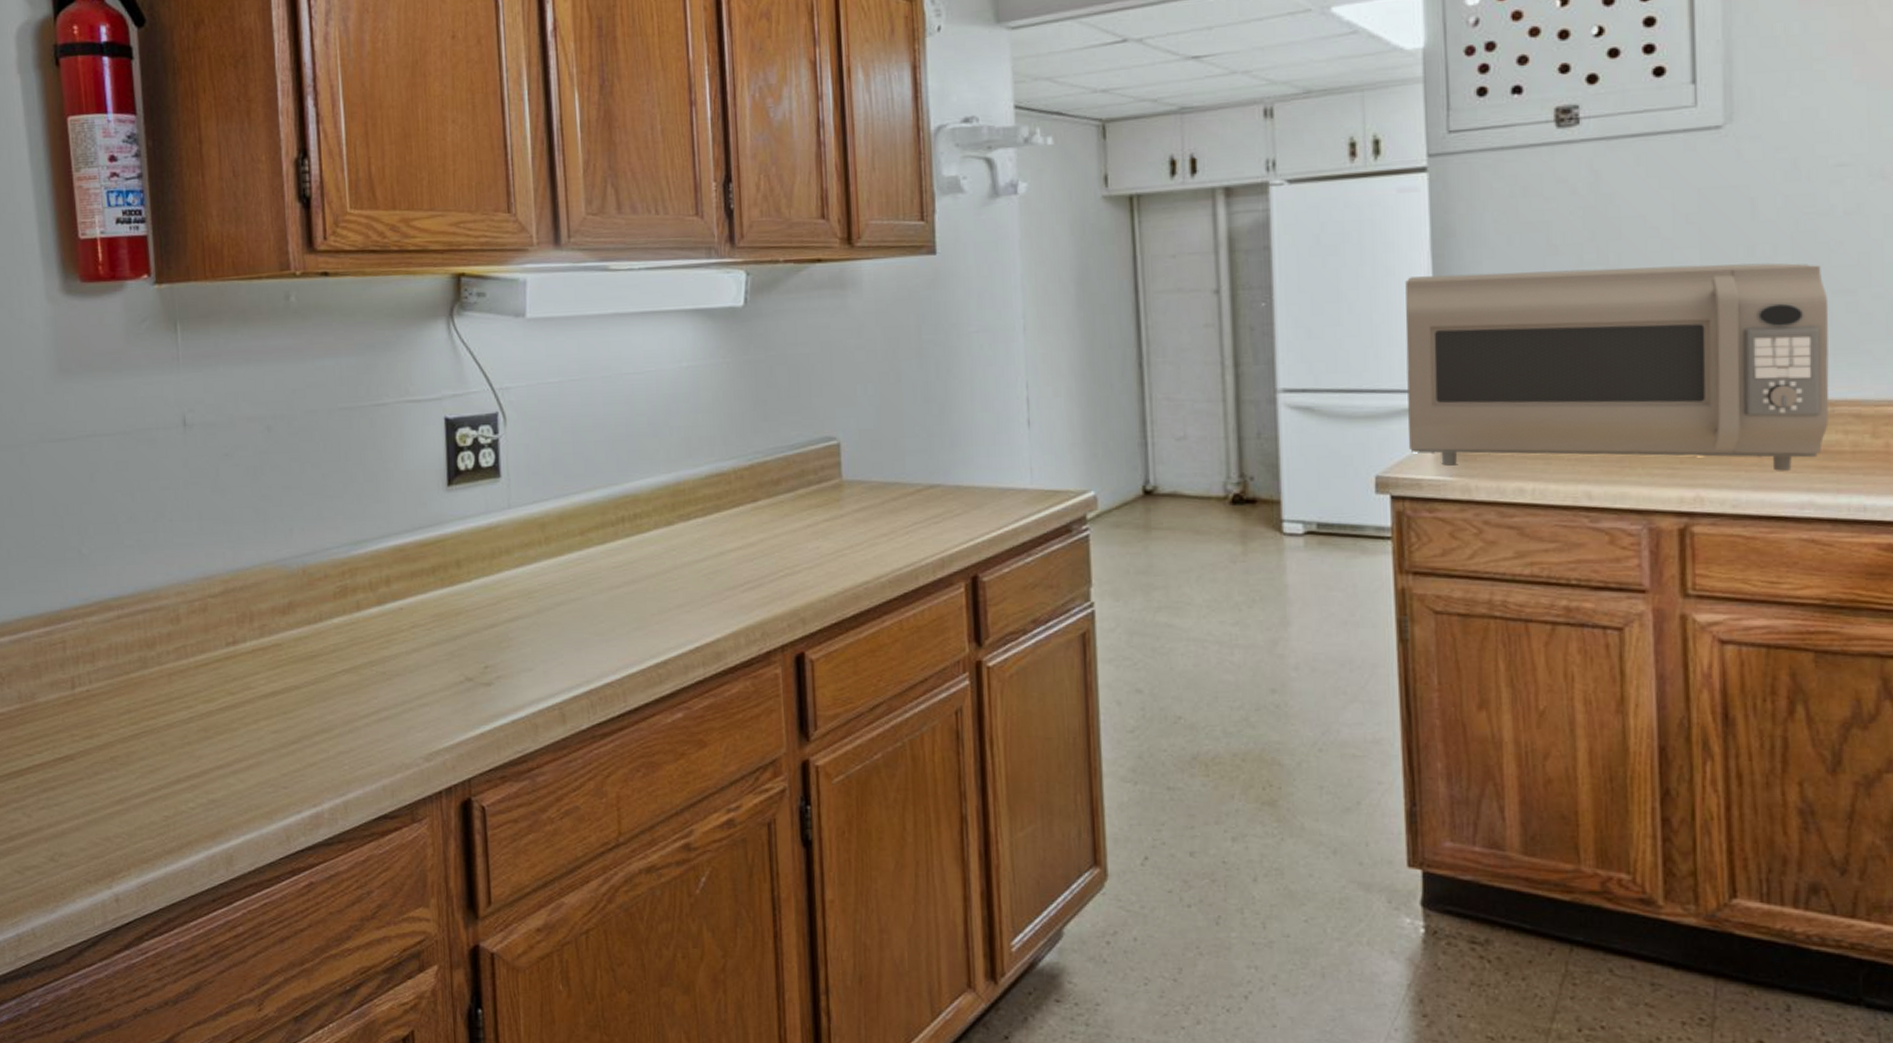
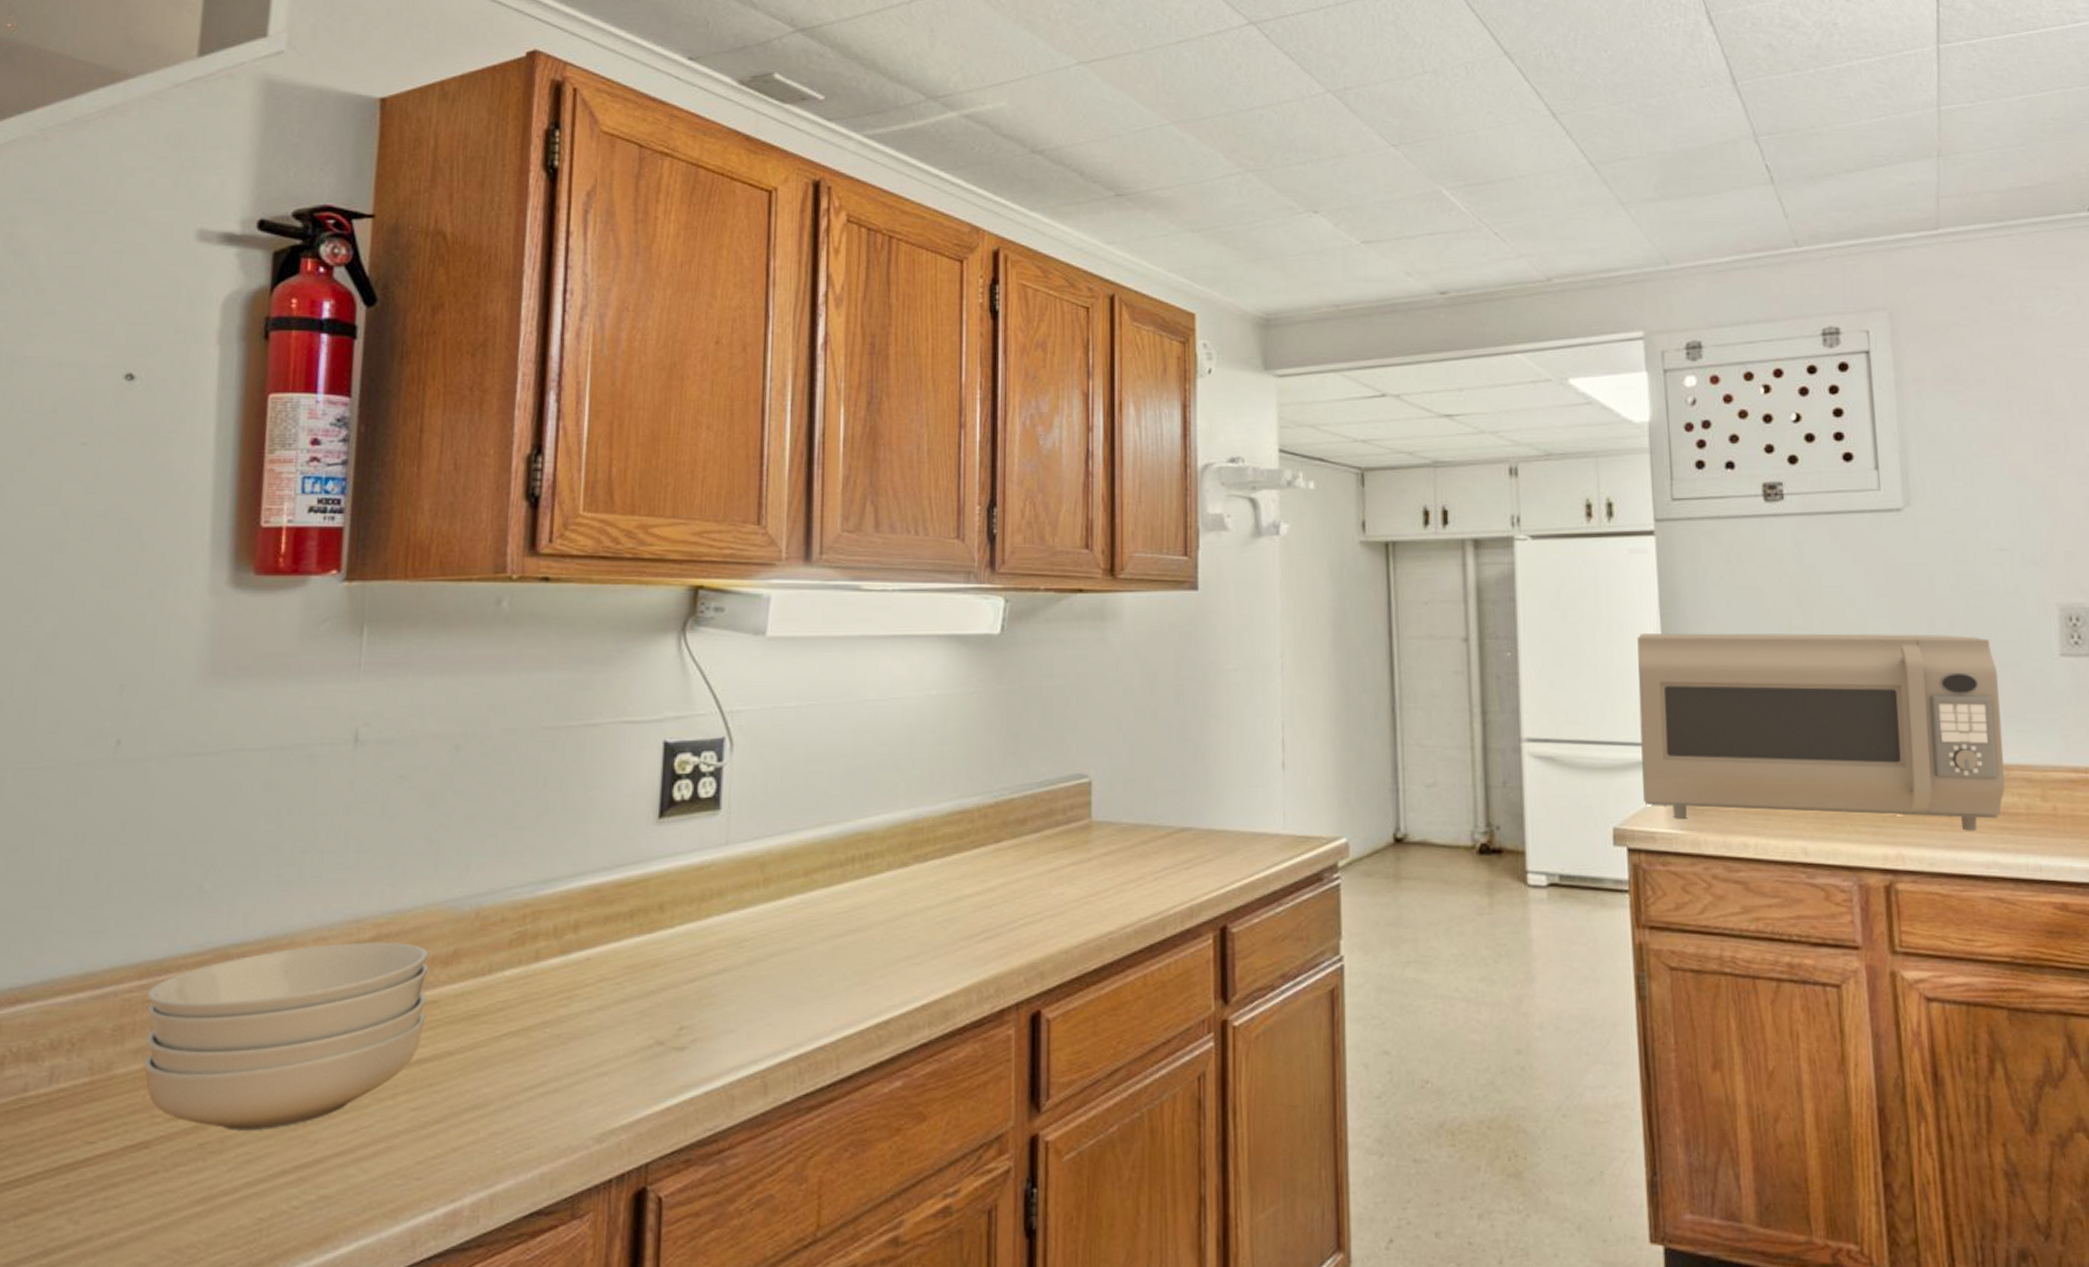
bowl: none [52,595,274,748] -> present [143,941,429,1131]

